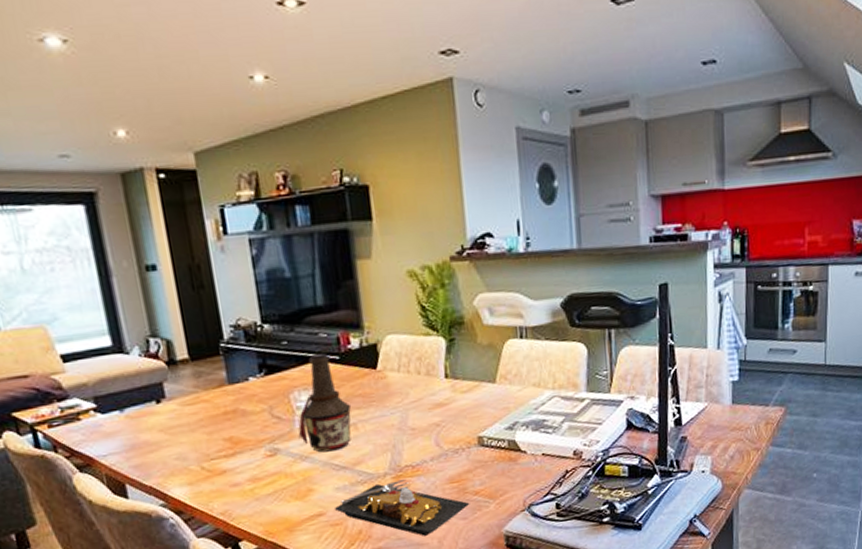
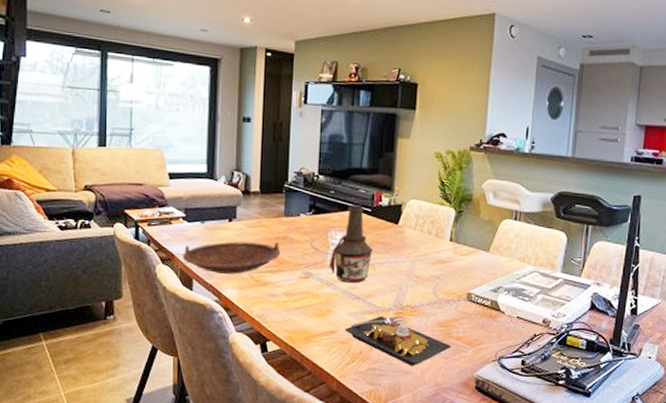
bowl: none [104,419,234,472] -> present [182,241,280,274]

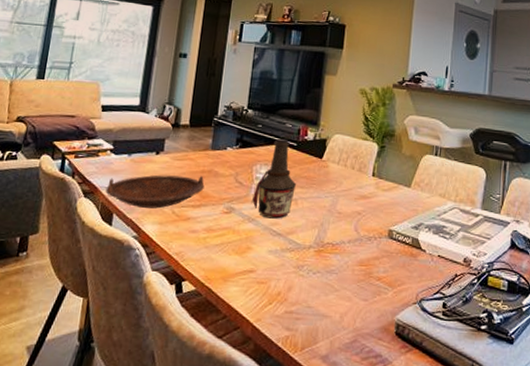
plate: present [344,315,452,366] -> none [263,253,372,309]

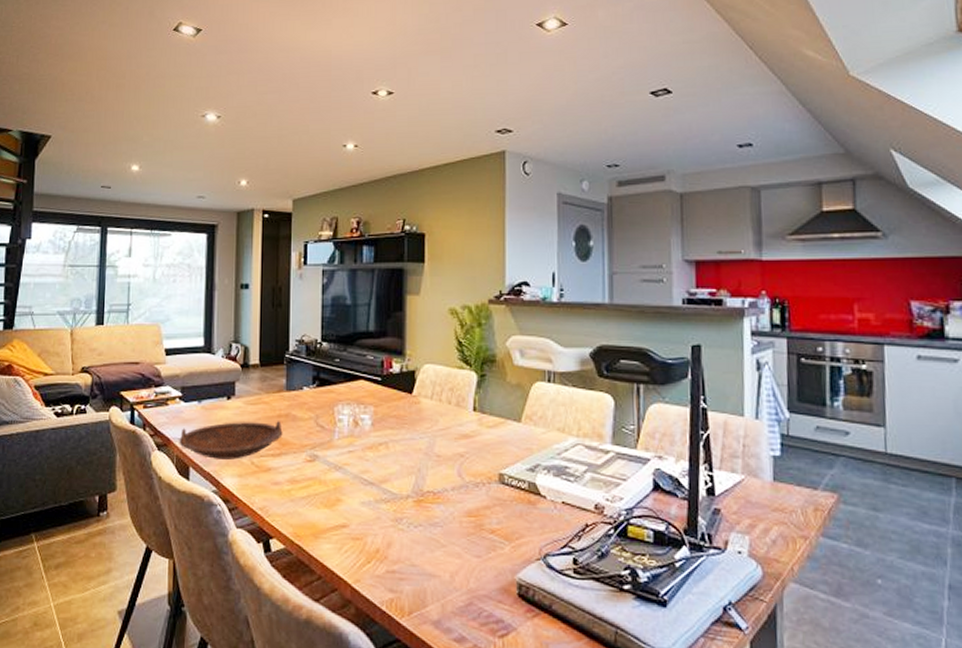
bottle: present [251,138,297,219] -> none [336,373,386,466]

